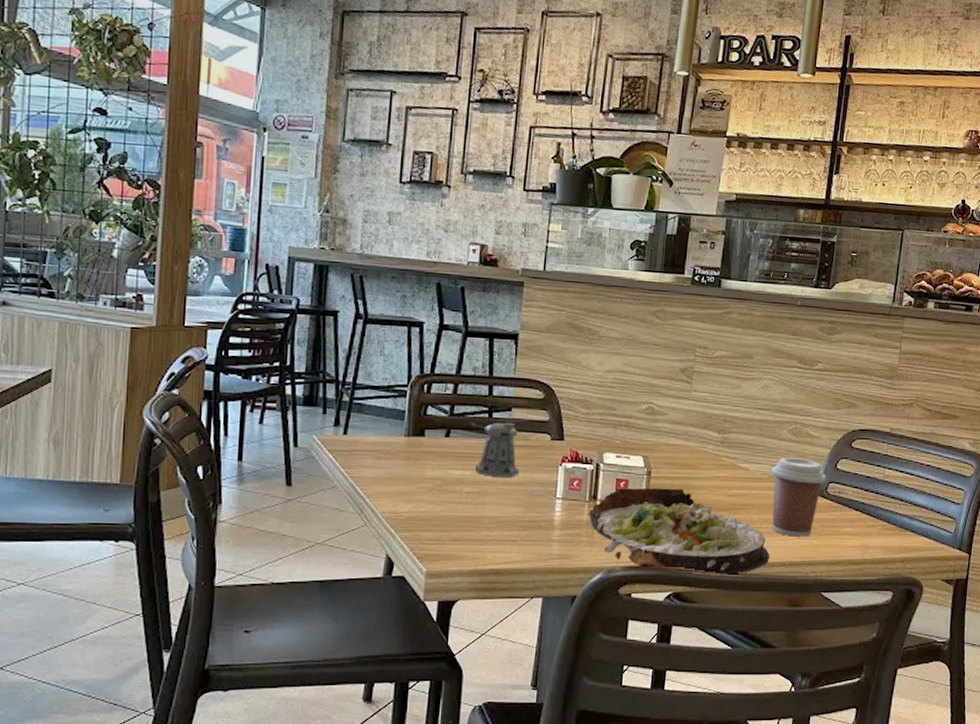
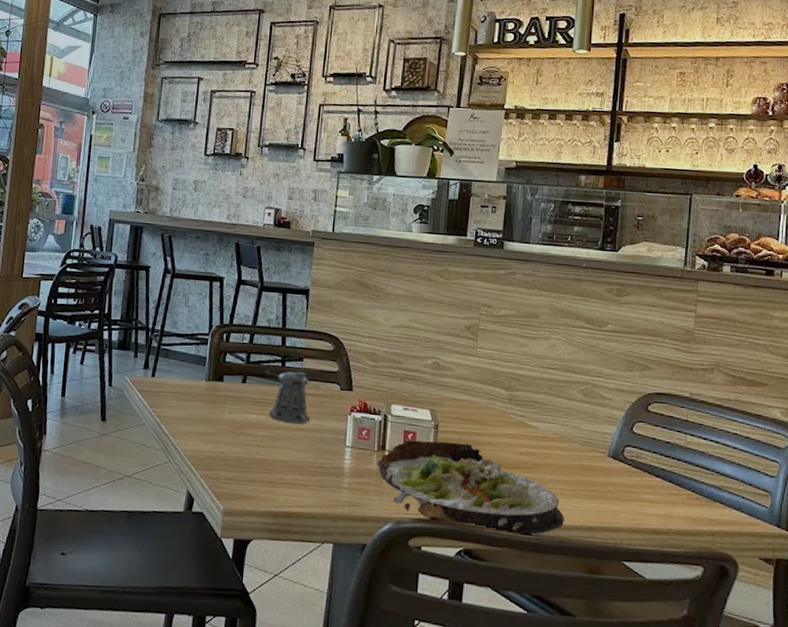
coffee cup: present [771,458,826,537] -> none [562,418,622,501]

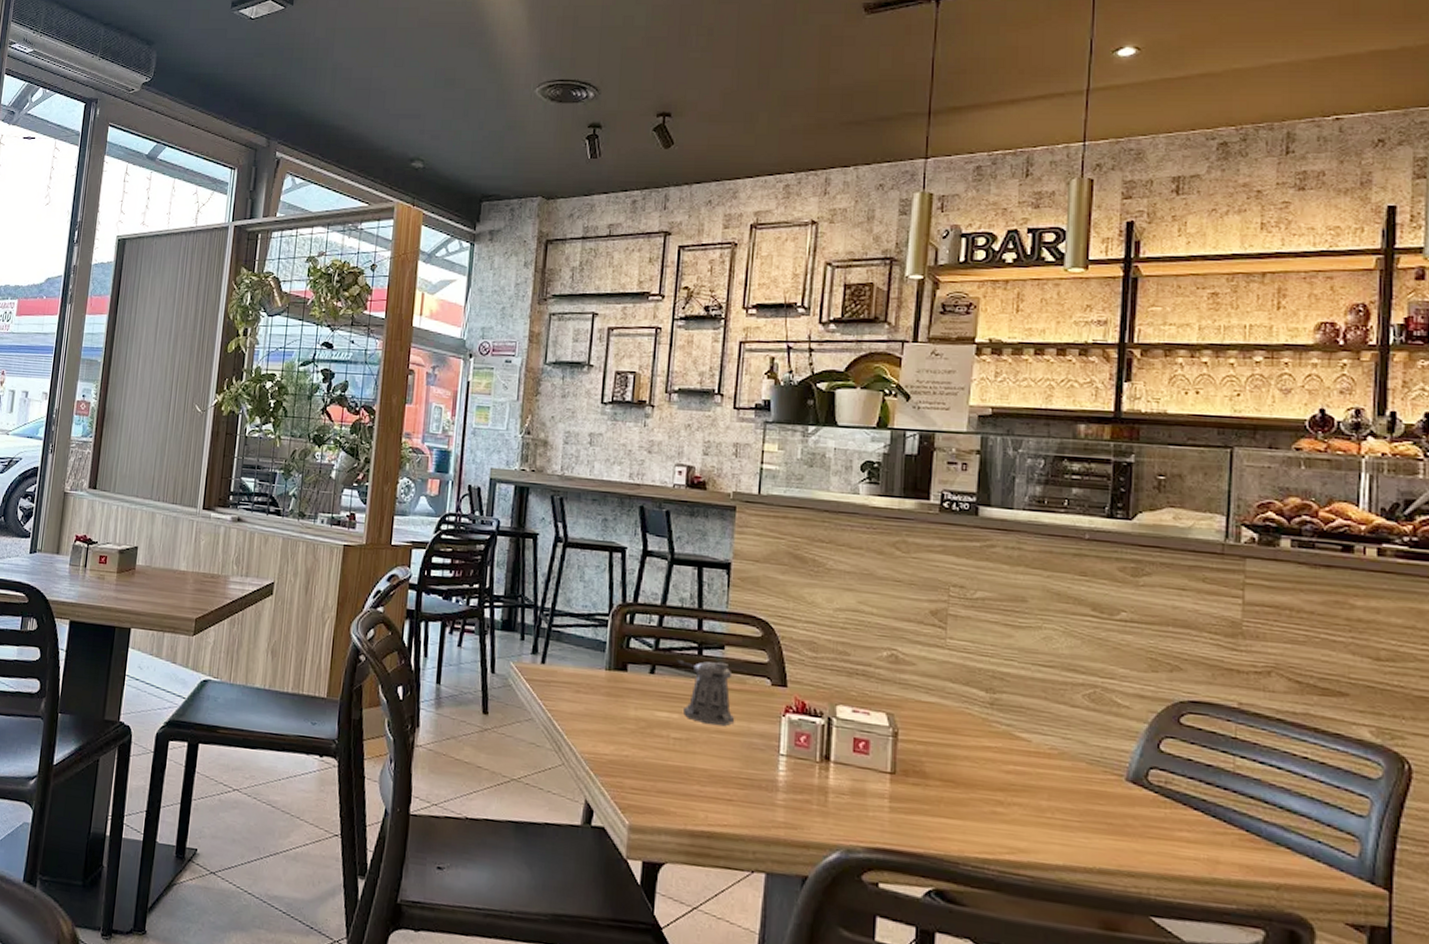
salad plate: present [377,439,564,536] -> none [819,749,1068,877]

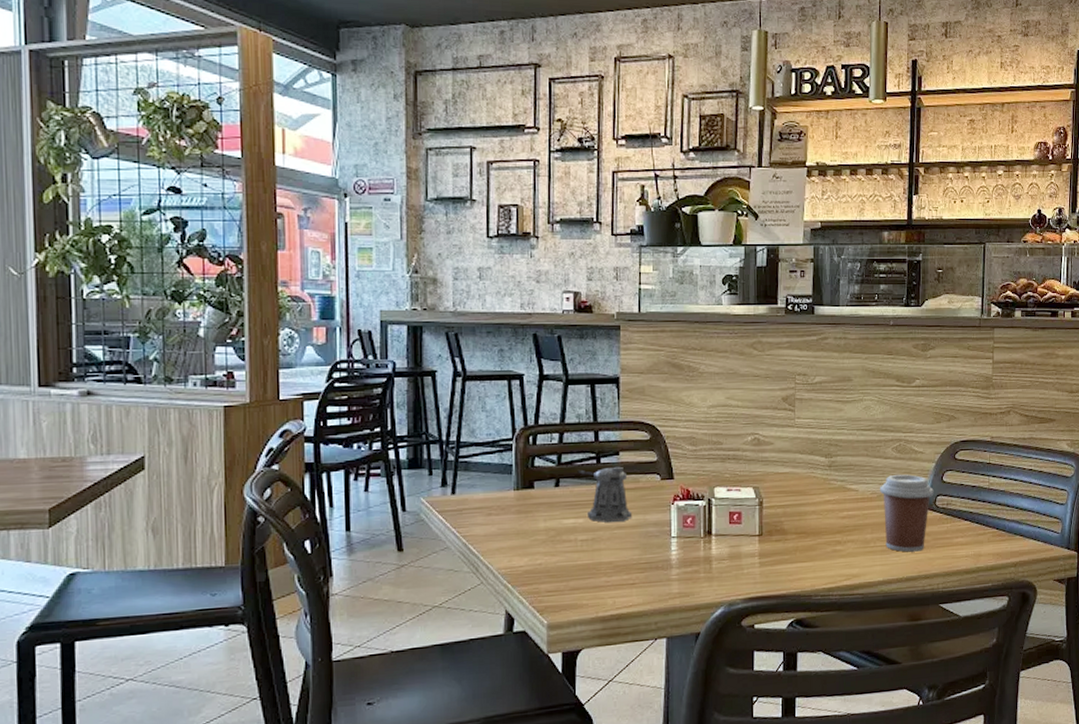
coffee cup: none [1063,729,1145,838] -> present [880,474,934,552]

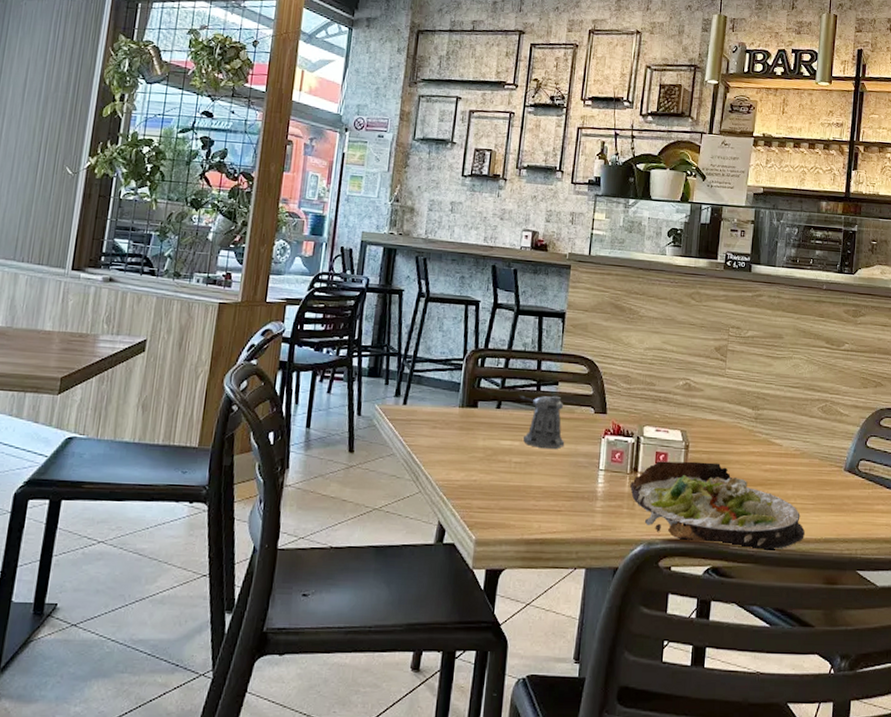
salad plate: none [704,516,886,598] -> present [629,461,805,551]
coffee cup: present [880,474,934,552] -> none [804,434,857,514]

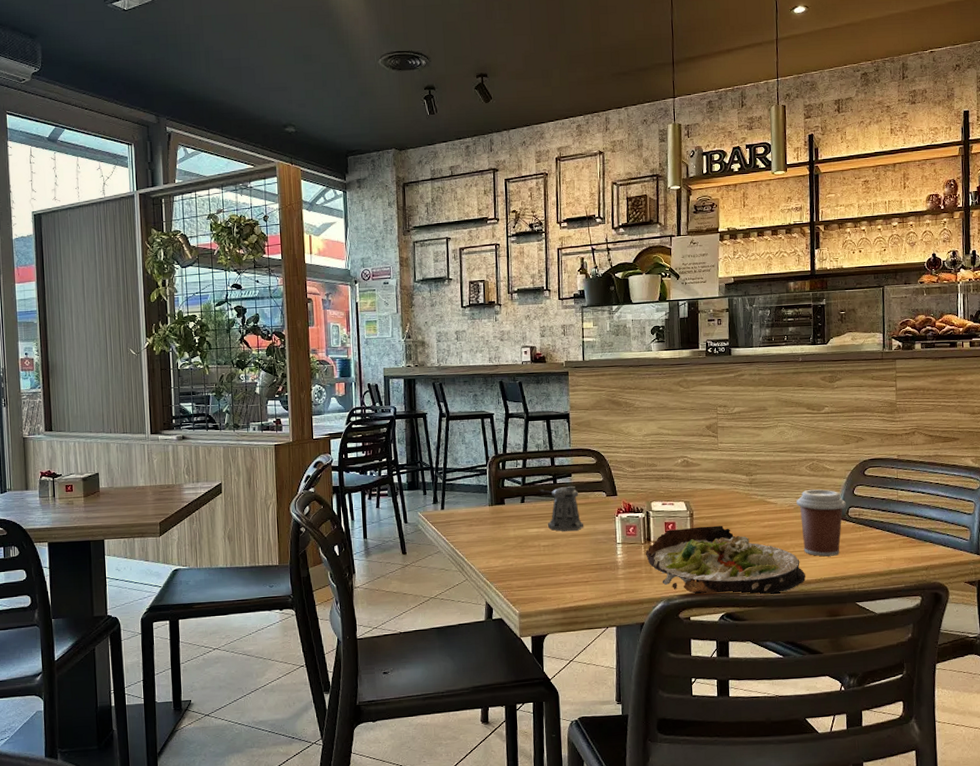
coffee cup: none [804,434,857,514] -> present [796,489,846,557]

